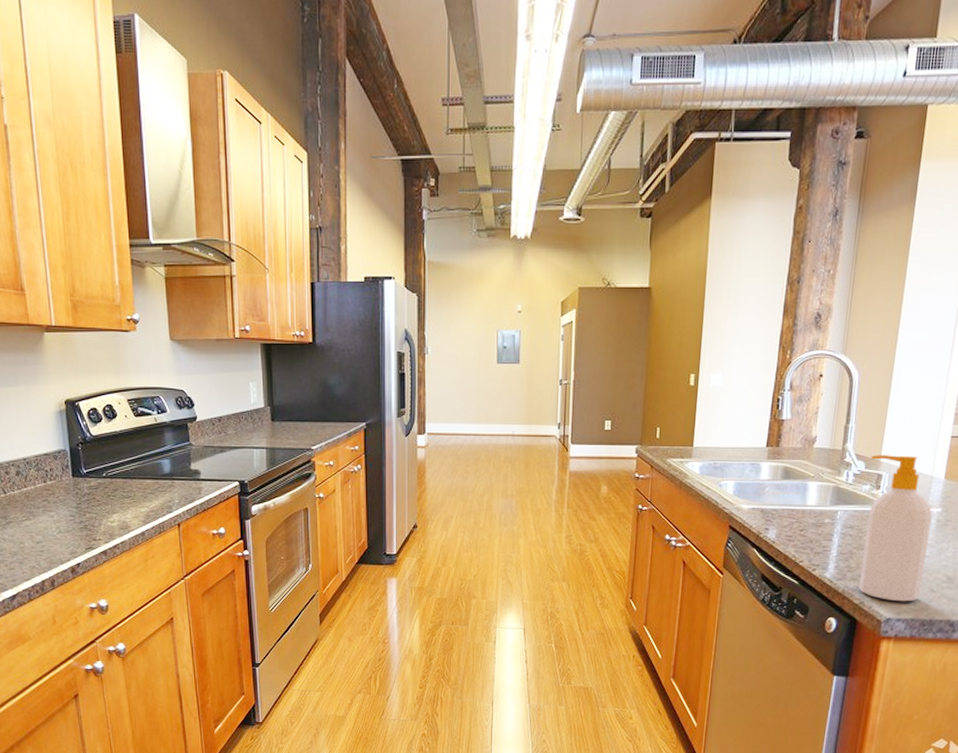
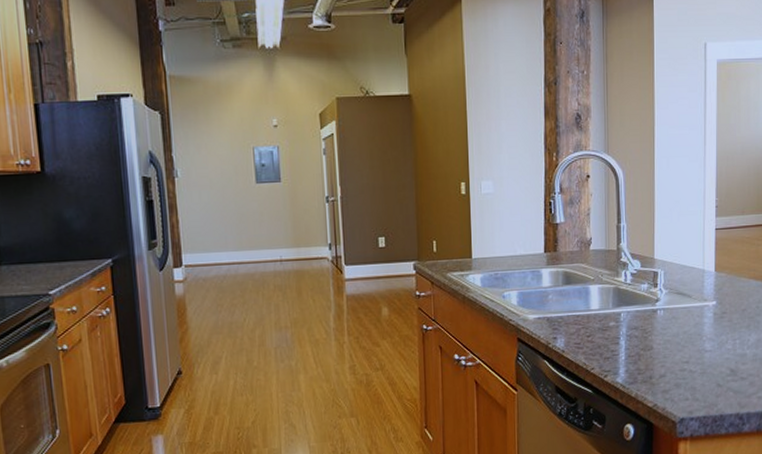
soap bottle: present [859,455,932,602] -> none [645,250,709,400]

